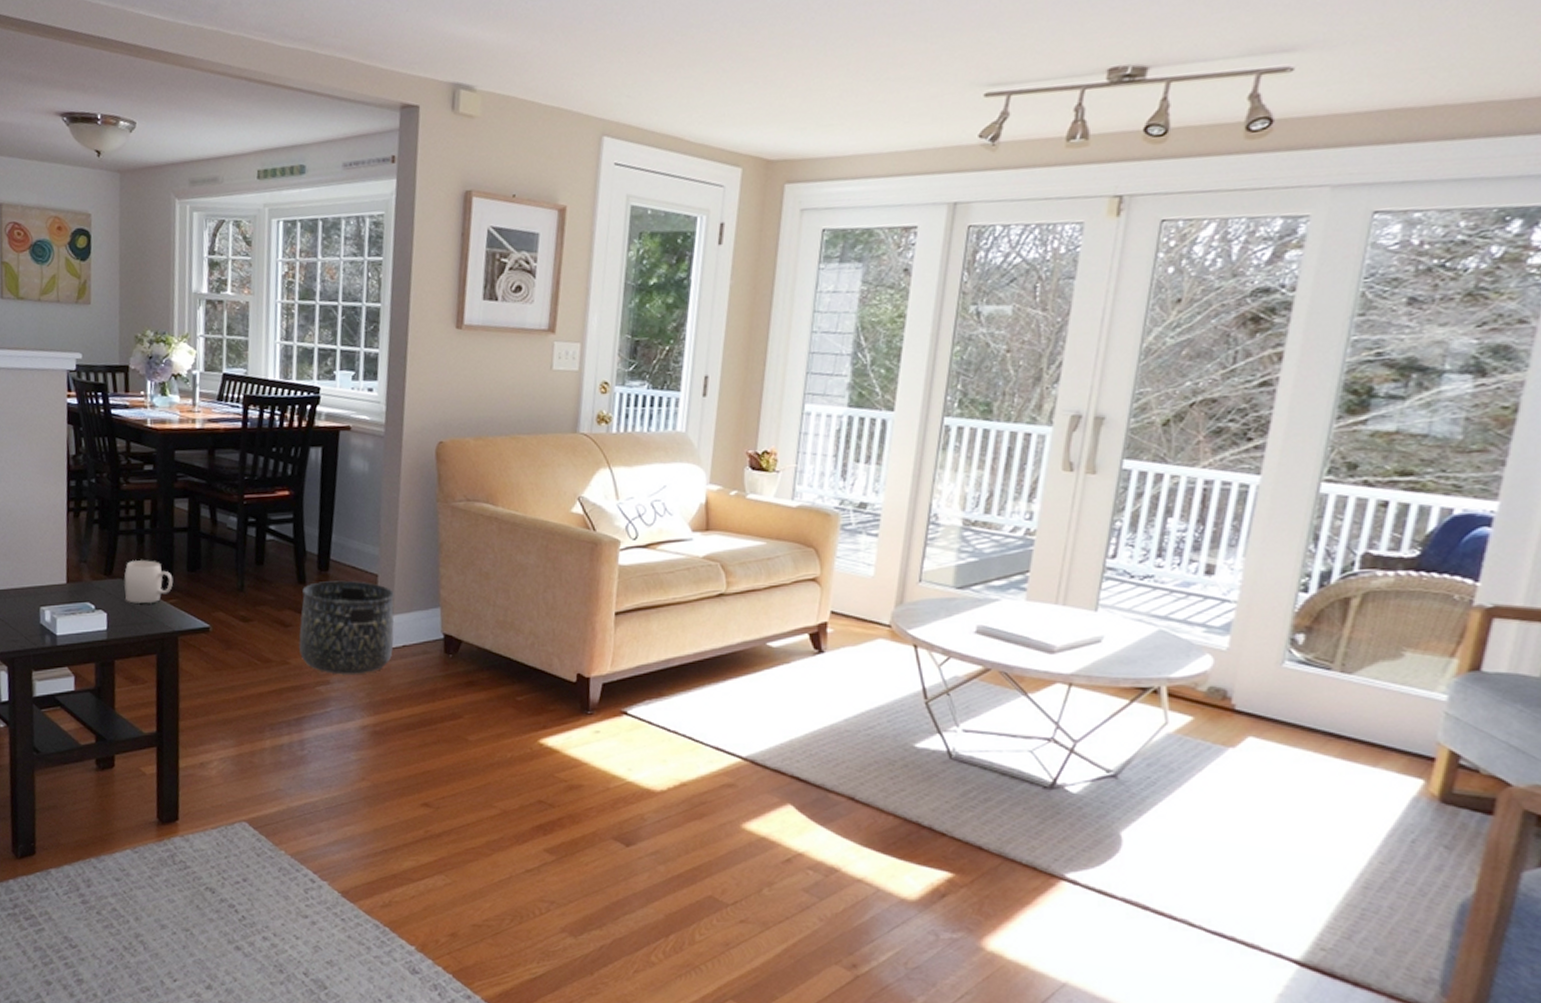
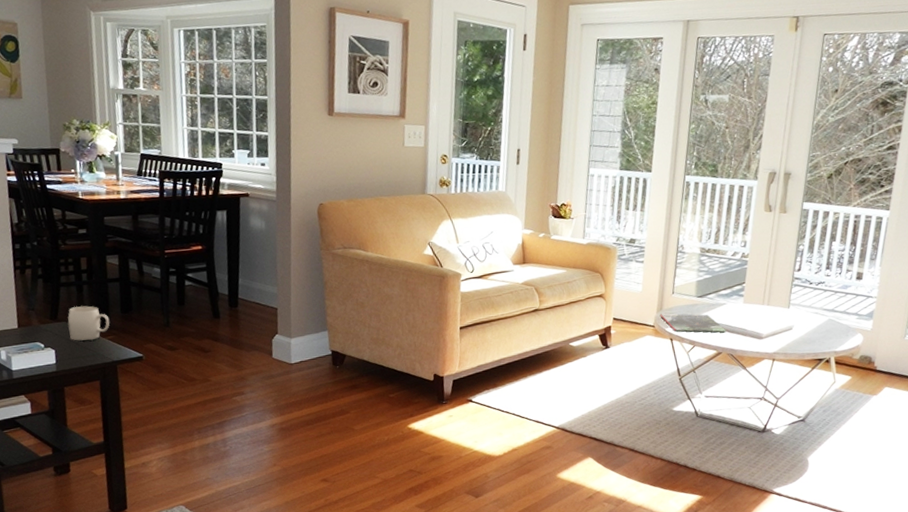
basket: present [299,580,394,675] -> none [217,314,293,387]
magazine: none [899,608,999,641] -> present [659,313,727,333]

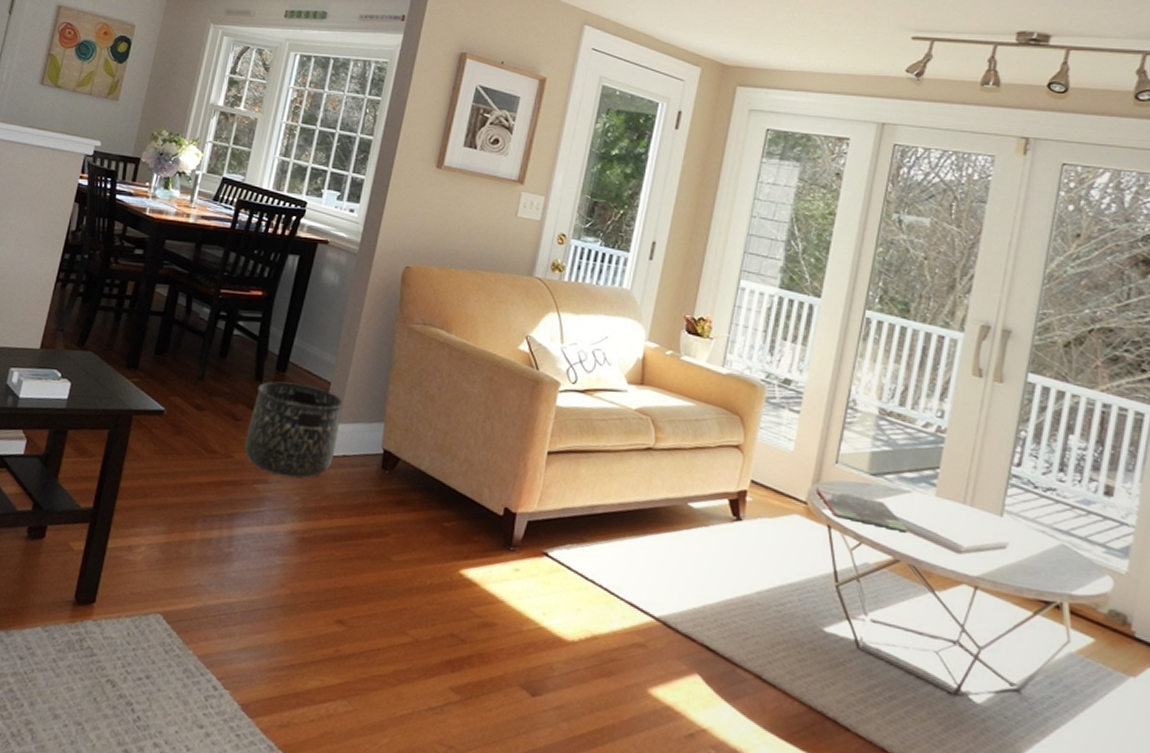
mug: present [67,305,110,341] -> none [92,335,140,380]
basket: none [217,314,293,387] -> present [244,381,343,478]

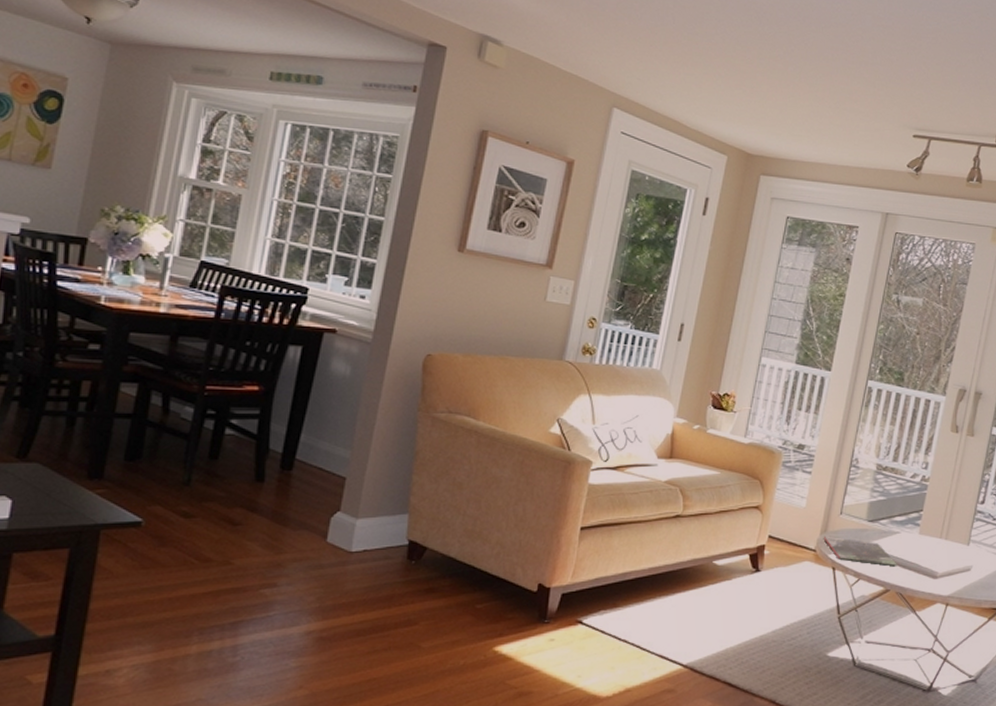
basket: present [244,381,343,478] -> none [246,481,361,577]

